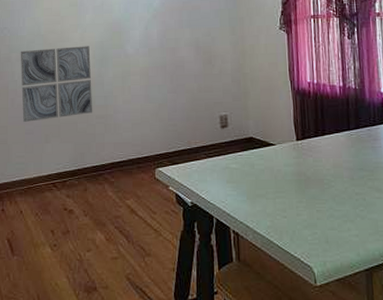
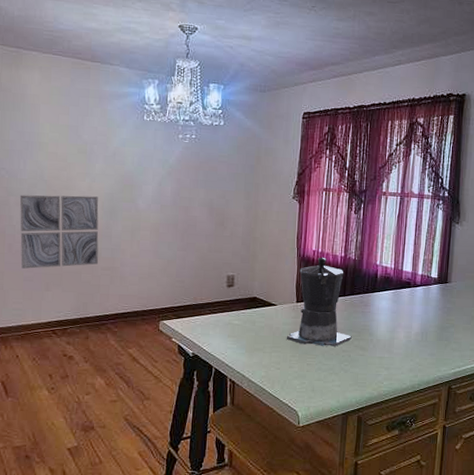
coffee maker: none [289,88,364,189] -> present [286,257,352,347]

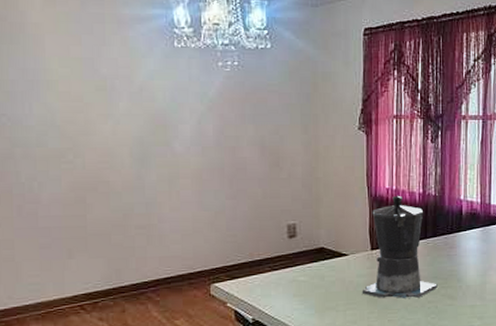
wall art: present [19,195,99,269] -> none [27,141,131,234]

